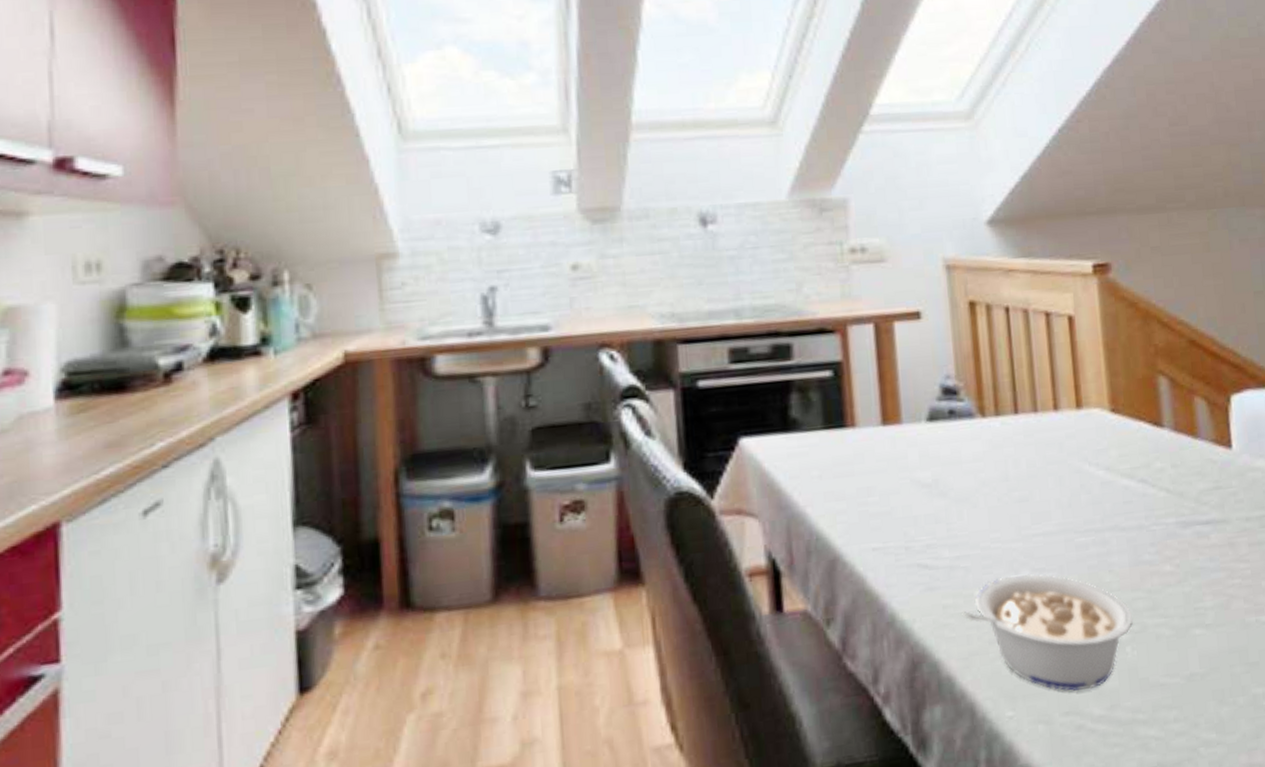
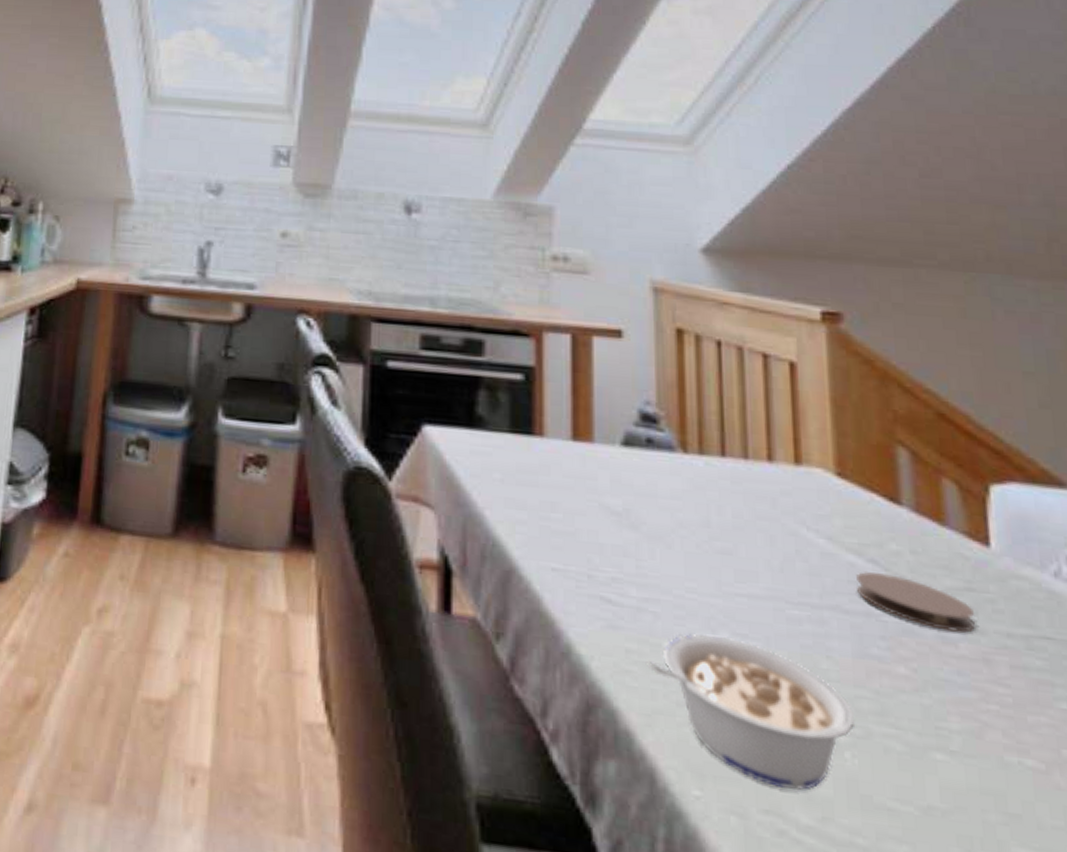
coaster: none [1130,489,1223,528] -> present [856,572,976,633]

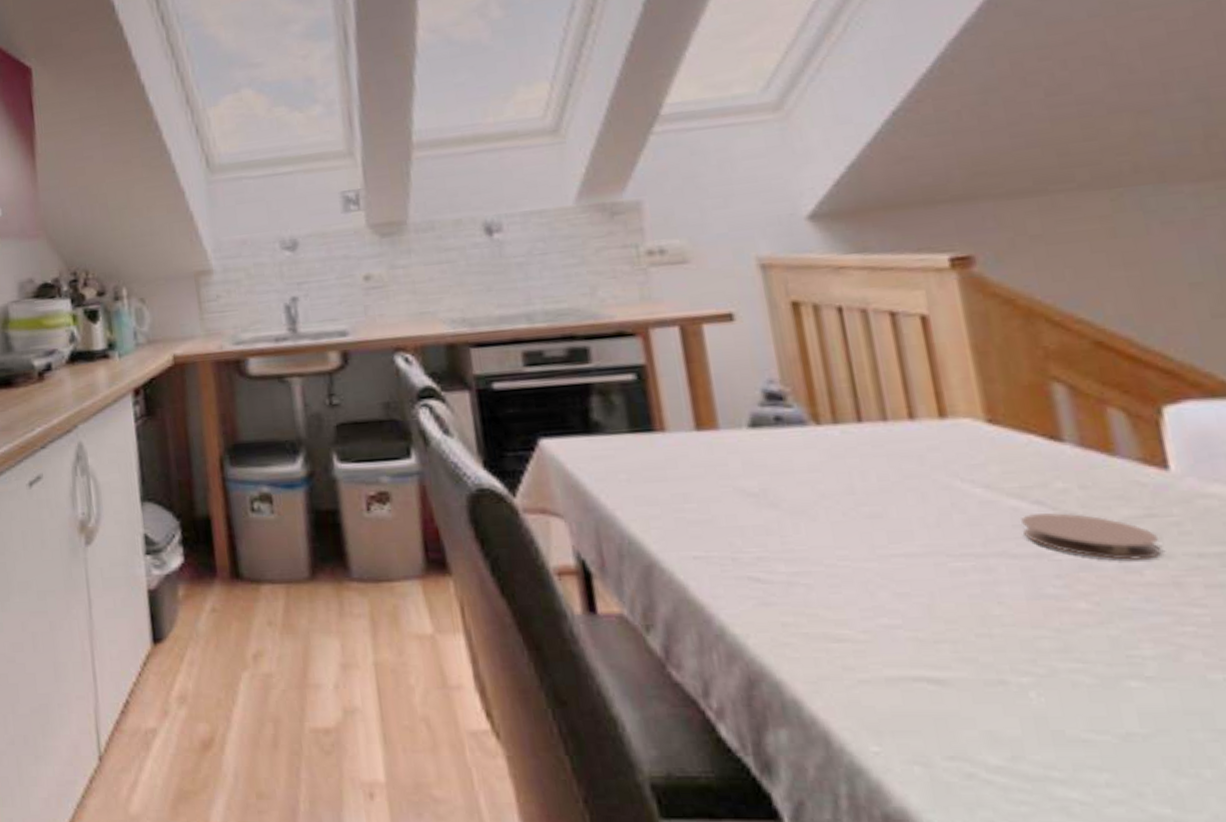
legume: present [647,633,856,791] -> none [805,597,1038,735]

